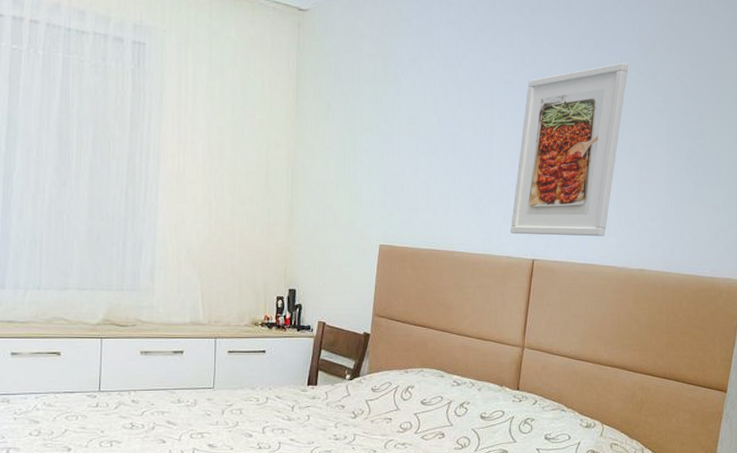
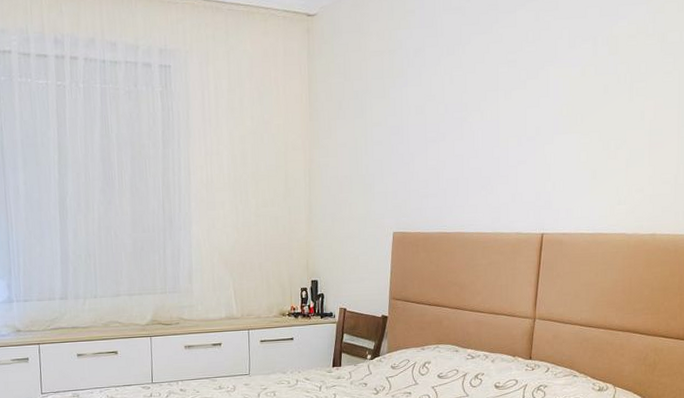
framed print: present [510,62,629,236] -> none [519,26,637,211]

